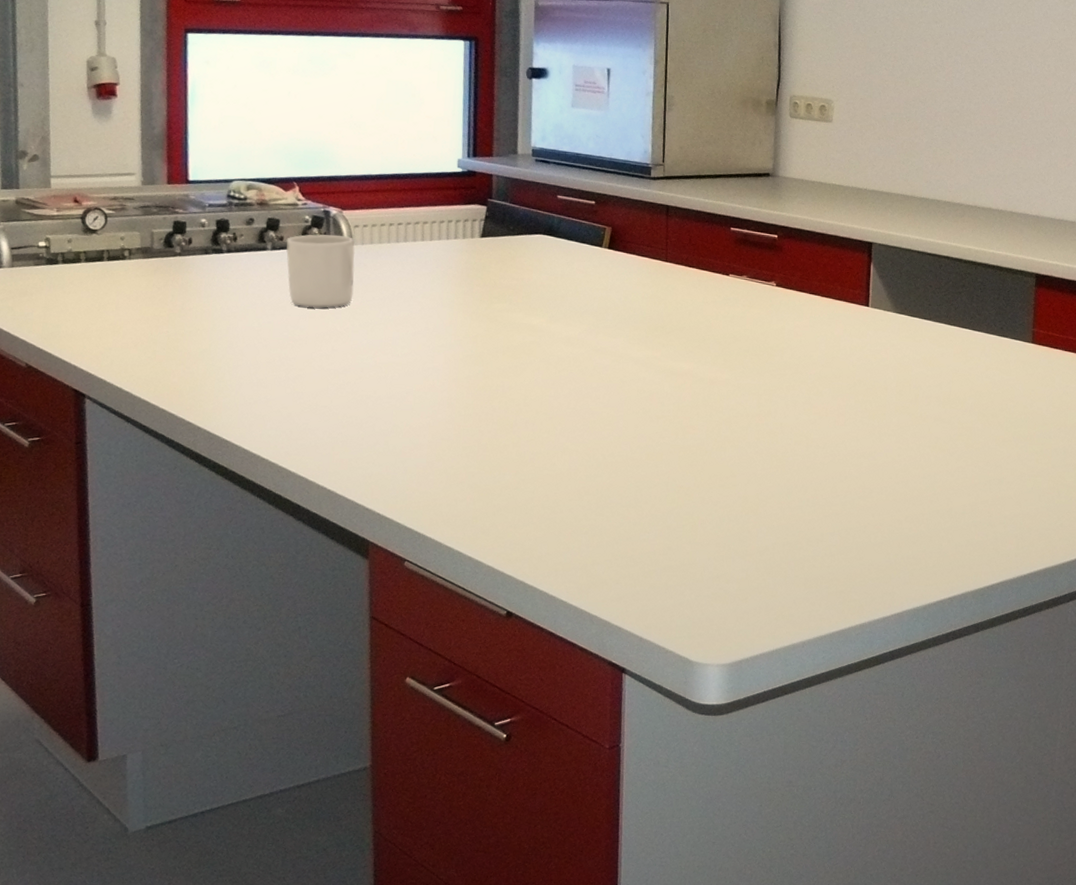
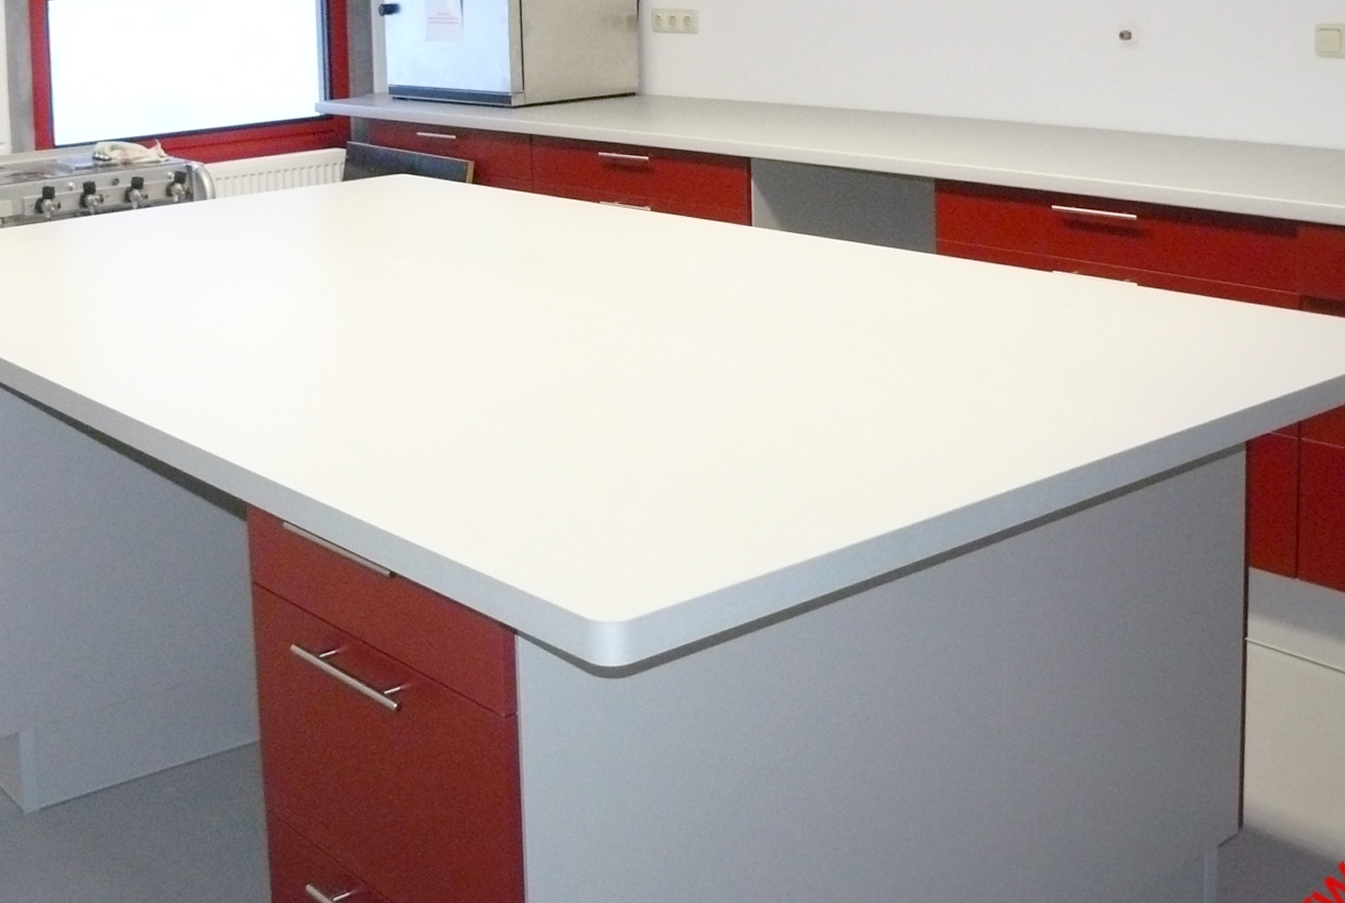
mug: present [286,234,355,308] -> none [151,189,219,266]

